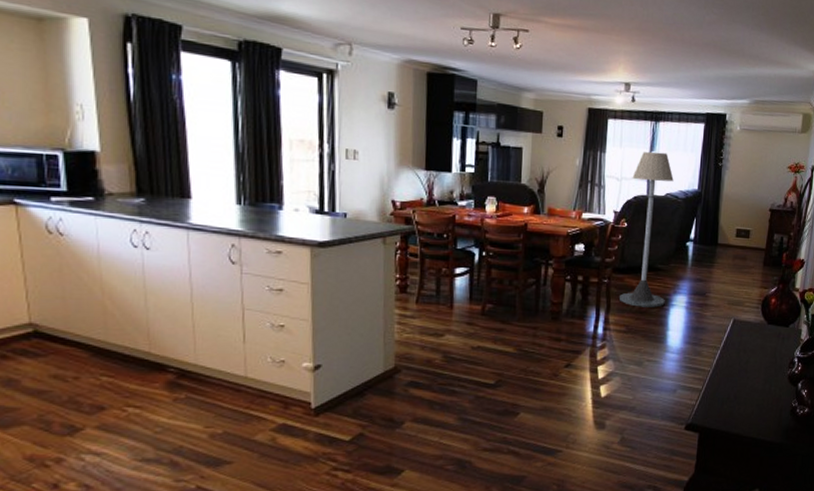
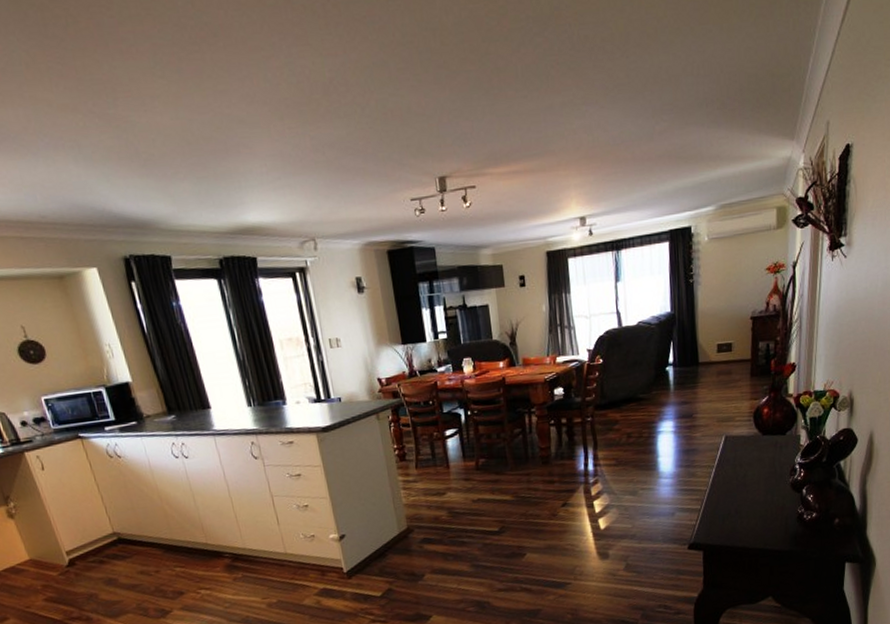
floor lamp: present [620,151,674,308] -> none [601,280,652,439]

